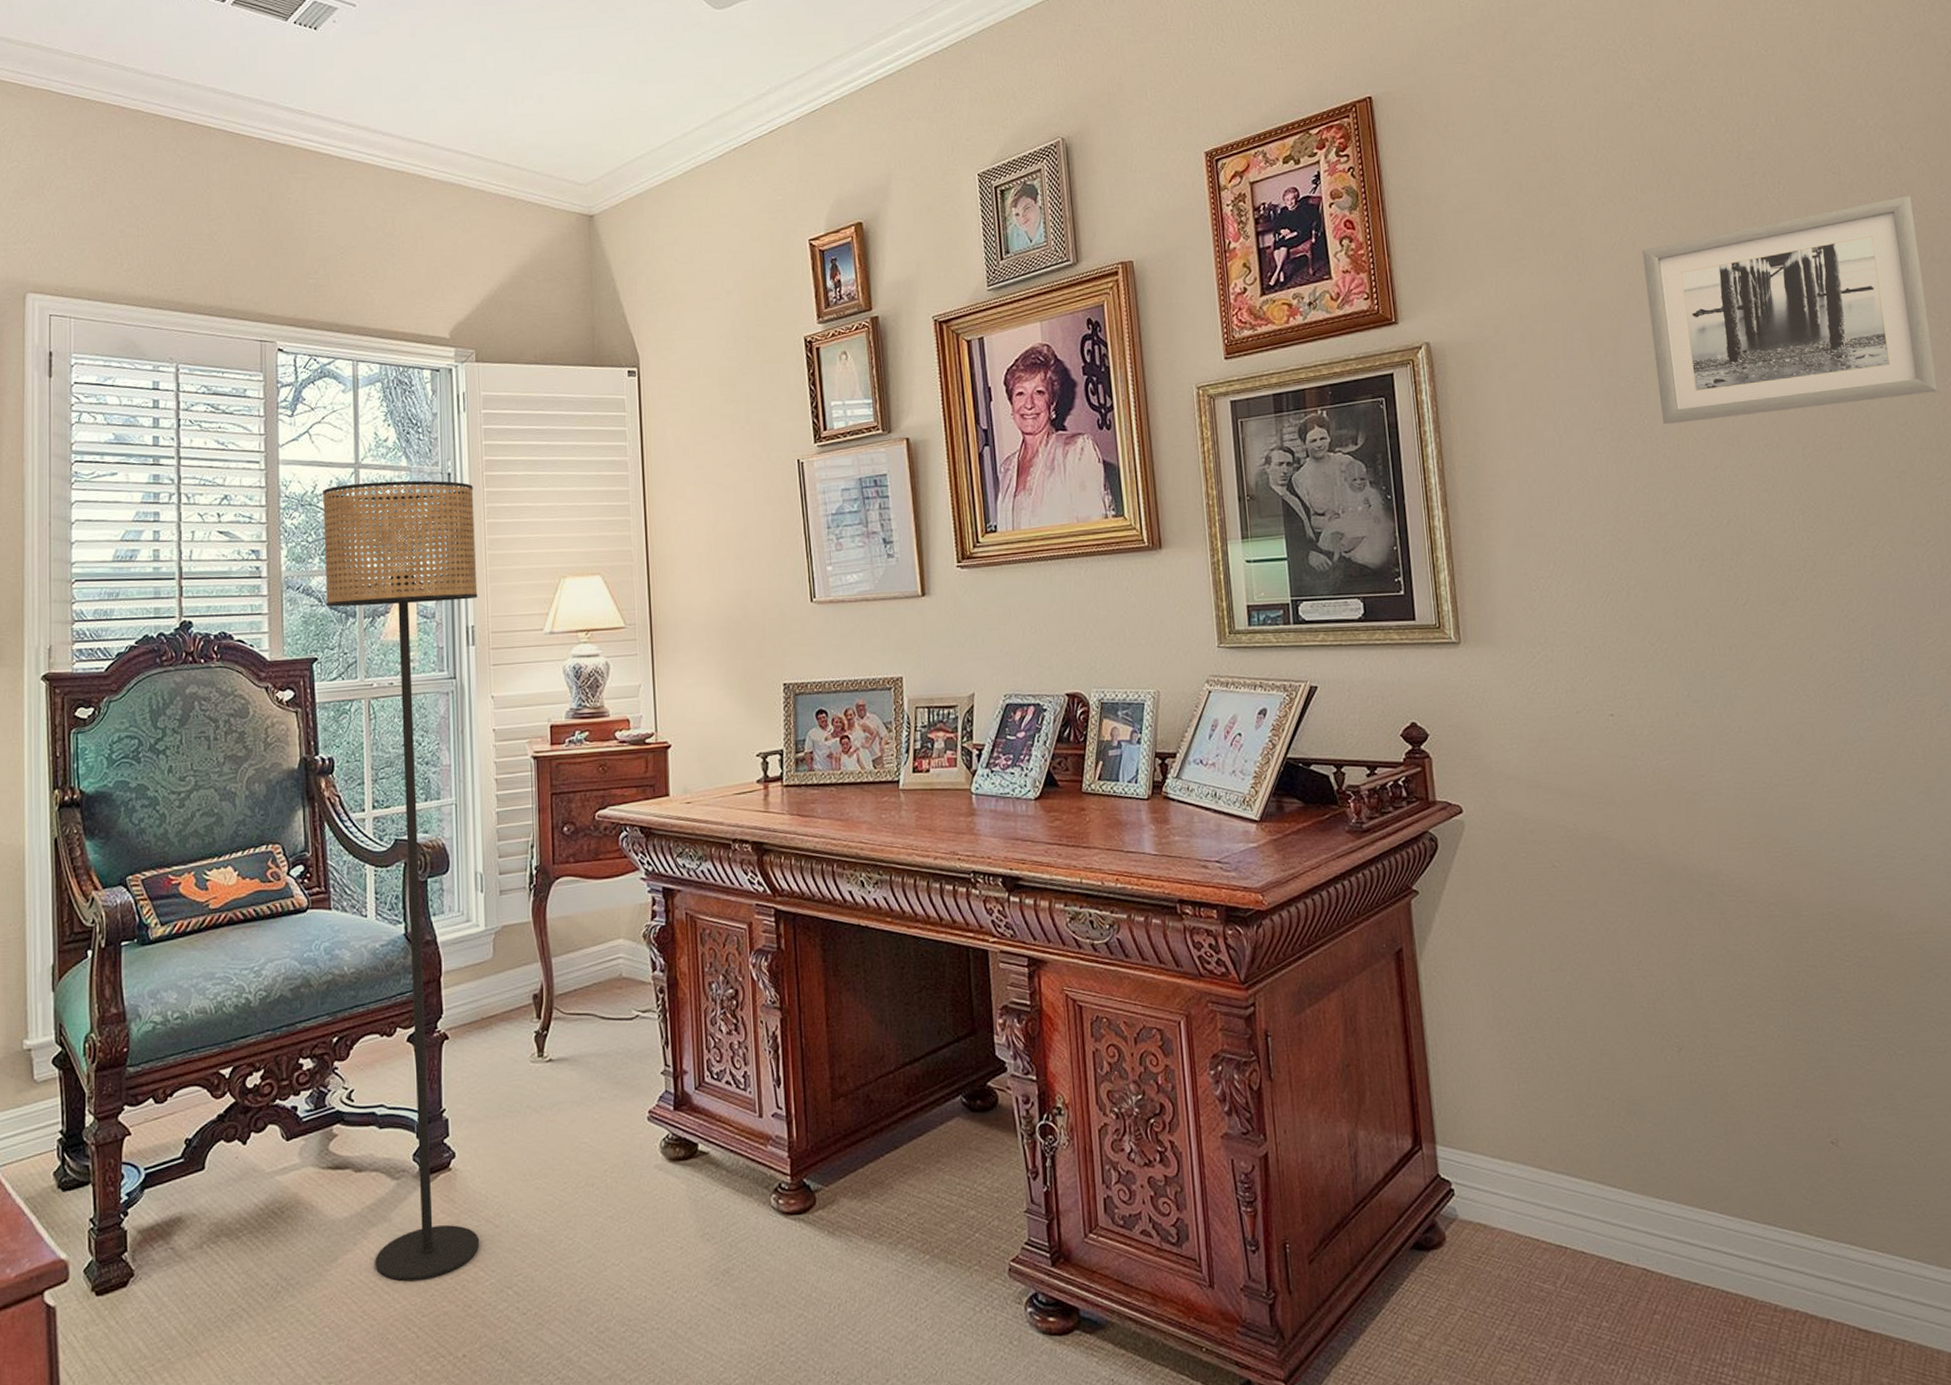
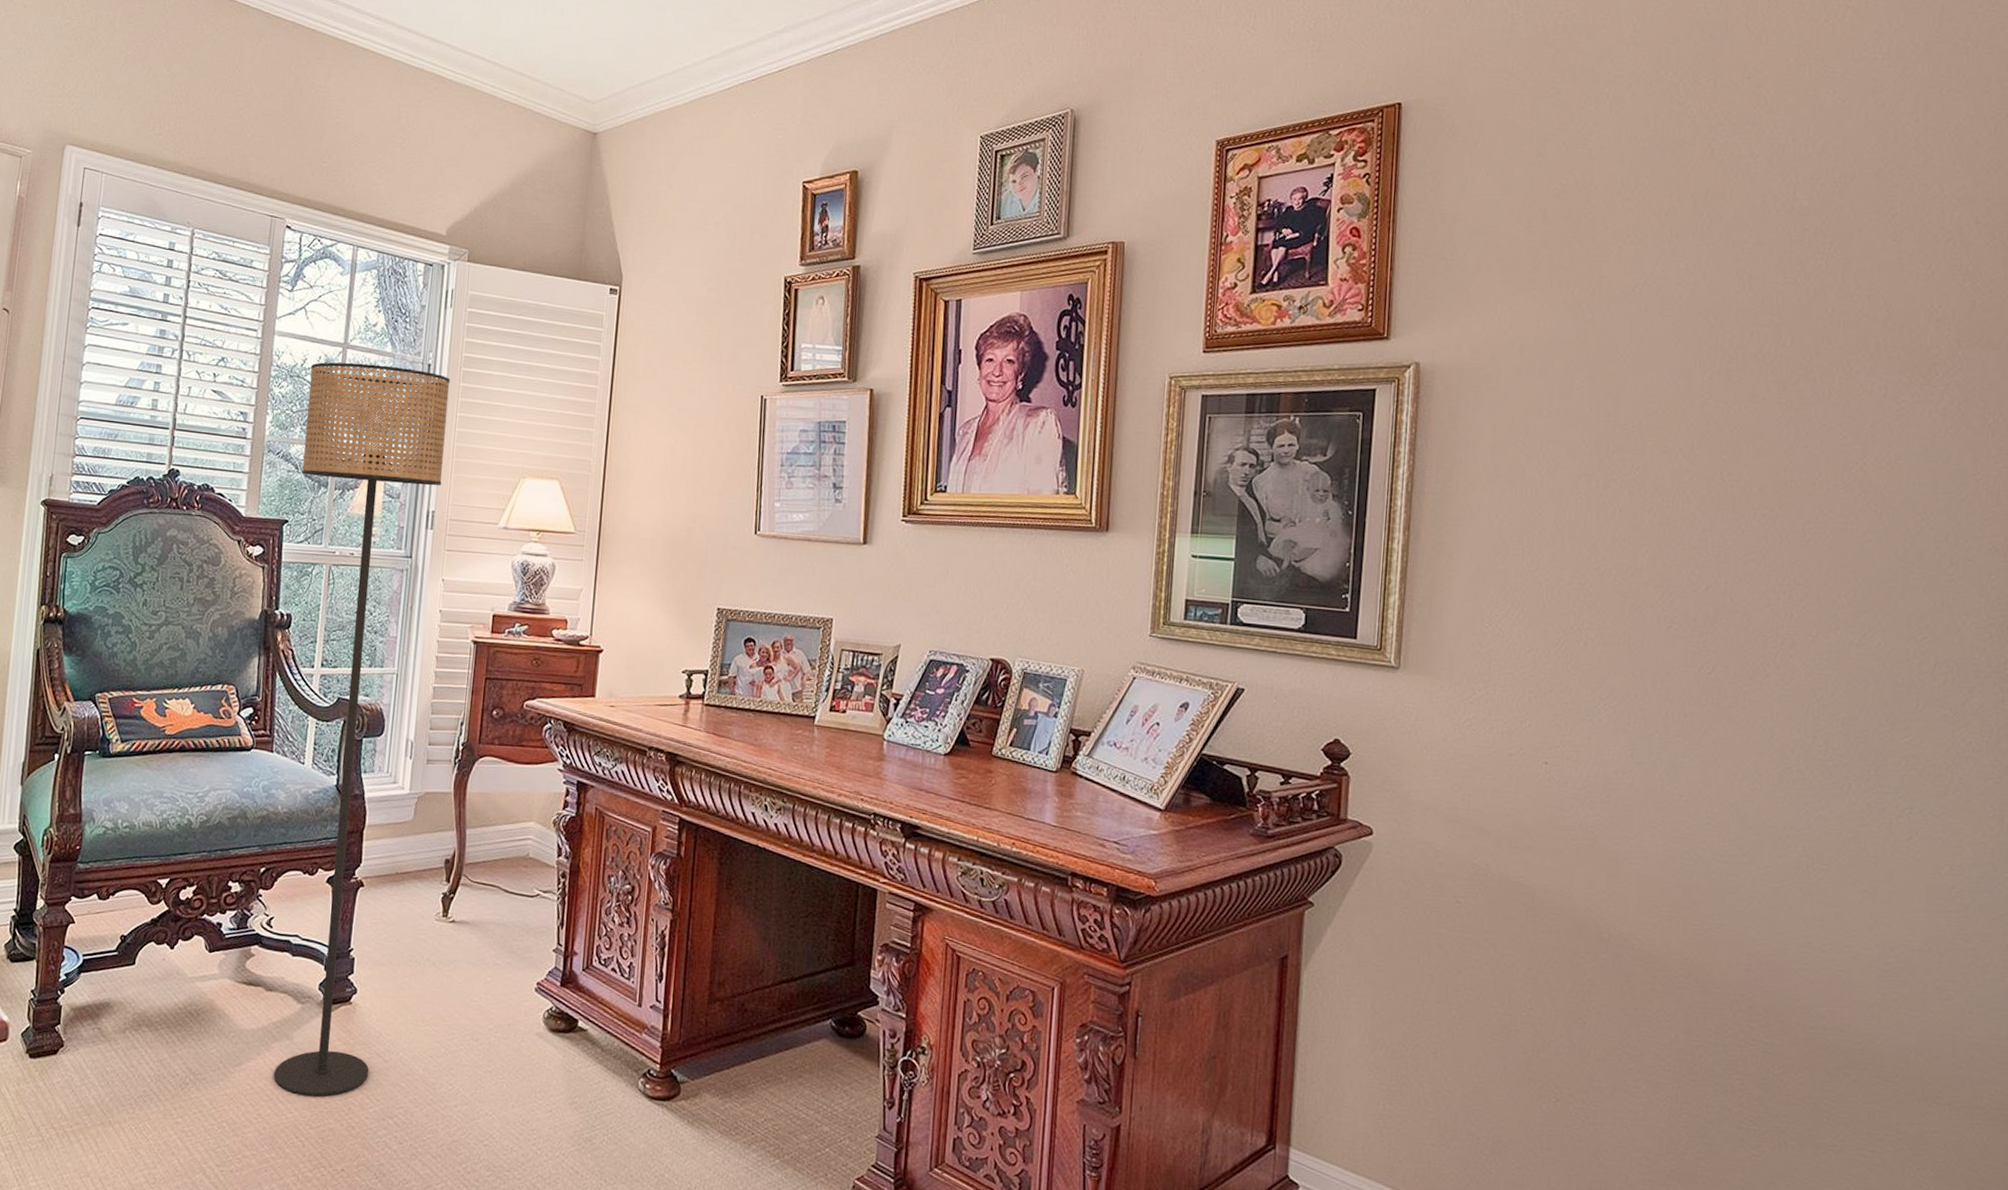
wall art: present [1642,195,1938,425] -> none [1655,273,1978,485]

